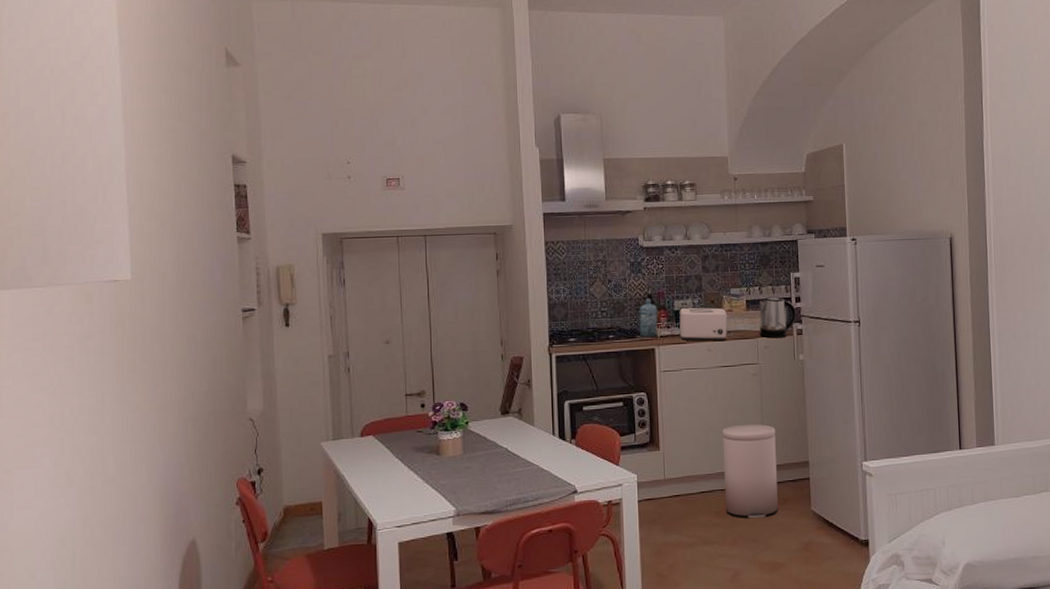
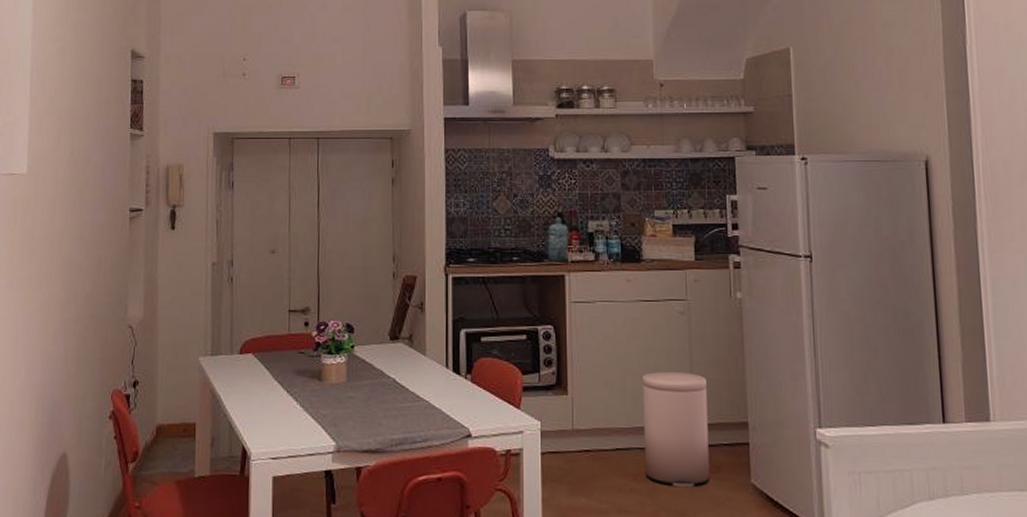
toaster: present [679,307,729,341] -> none [593,229,652,271]
kettle: present [759,297,796,338] -> none [688,222,733,271]

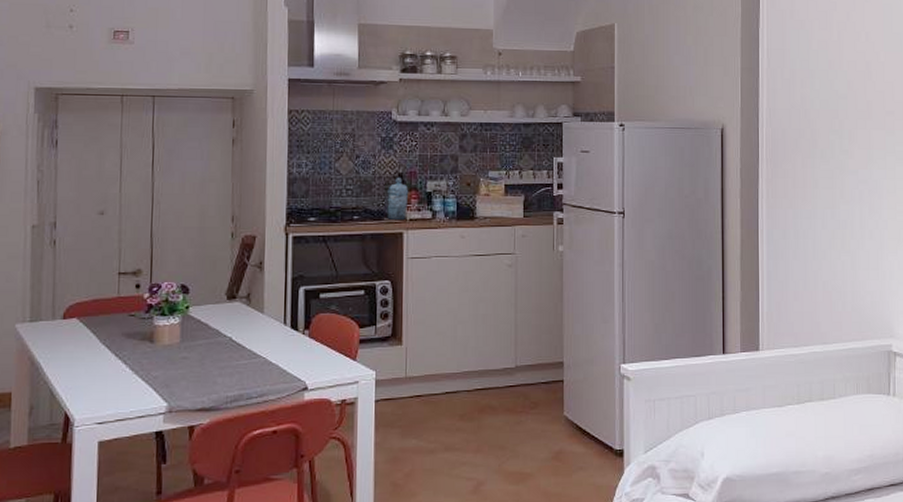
pedal bin: present [643,371,710,488] -> none [471,319,529,424]

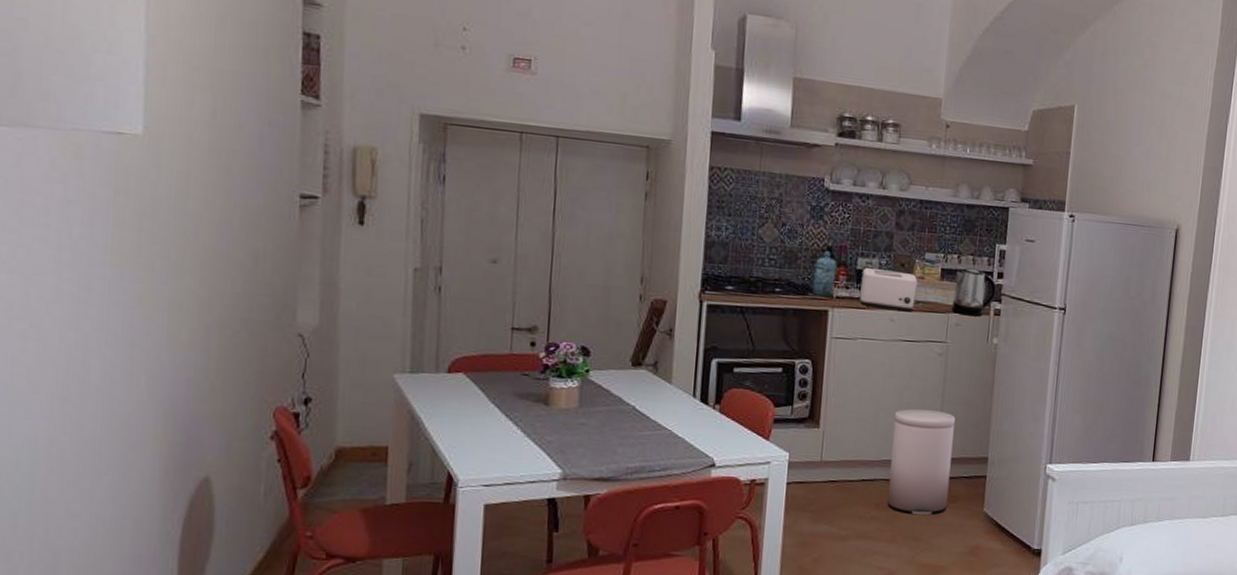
toaster: none [430,189,486,228] -> present [858,267,920,312]
pedal bin: none [471,319,529,424] -> present [887,408,955,516]
kettle: none [517,182,557,227] -> present [951,268,997,317]

